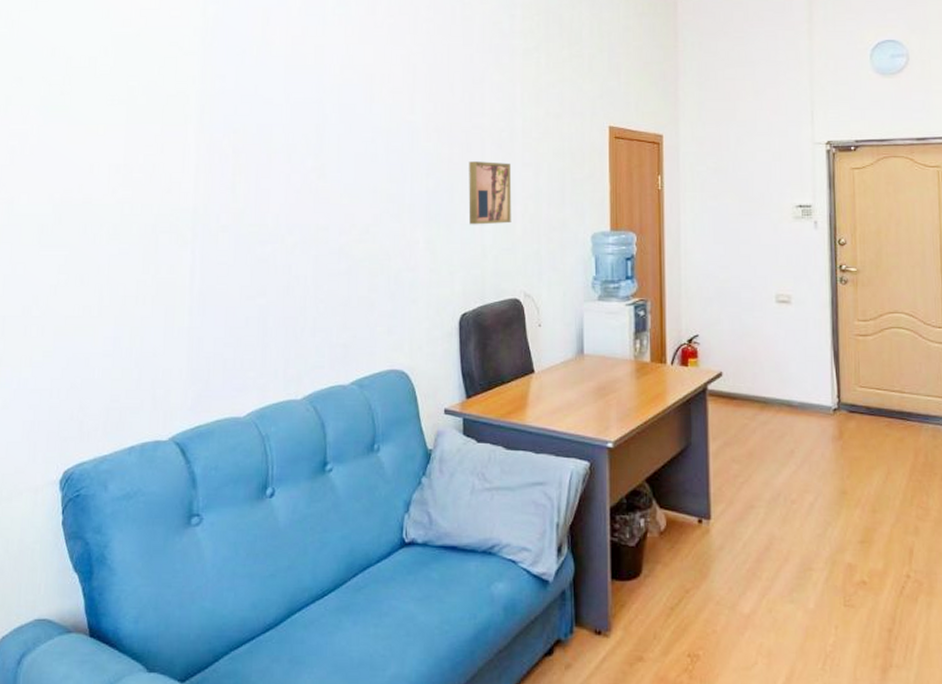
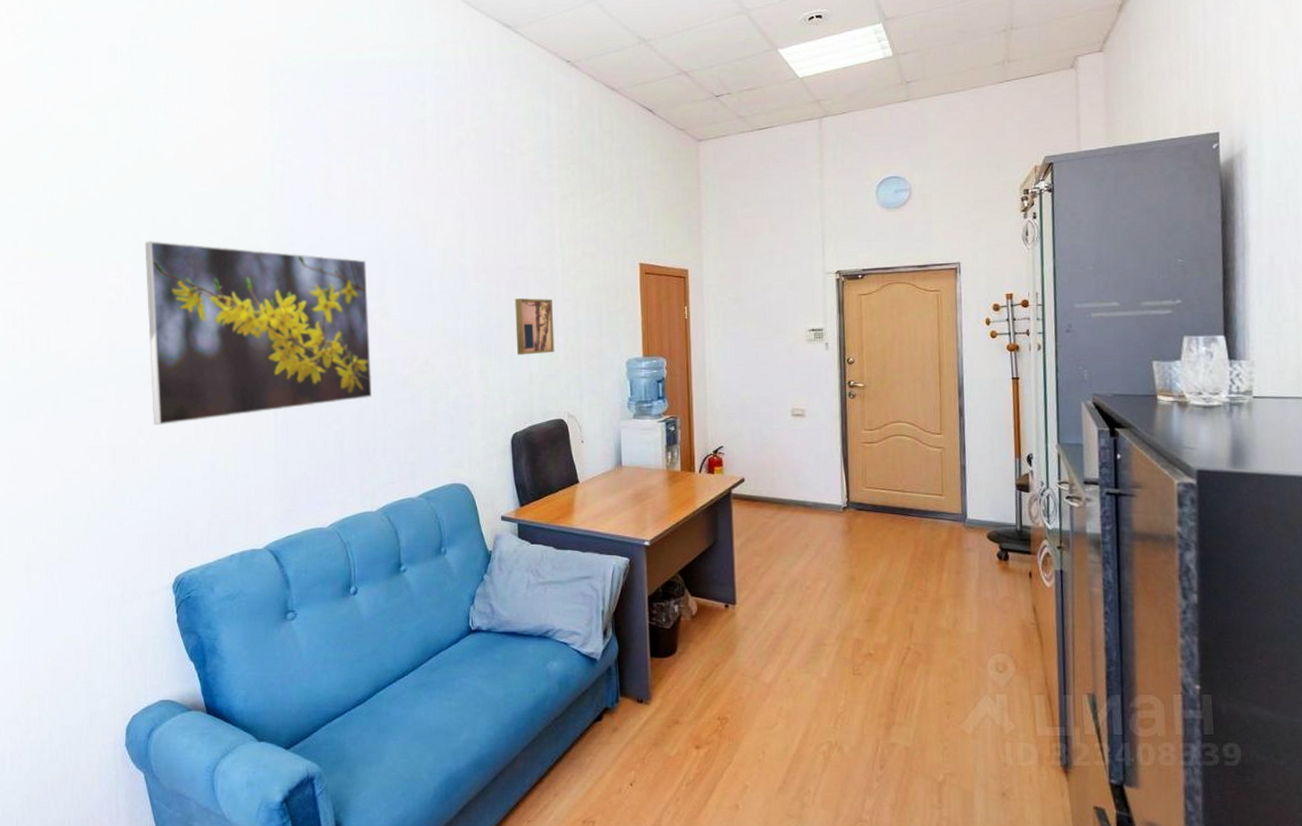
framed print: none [51,85,305,294] -> present [145,241,373,426]

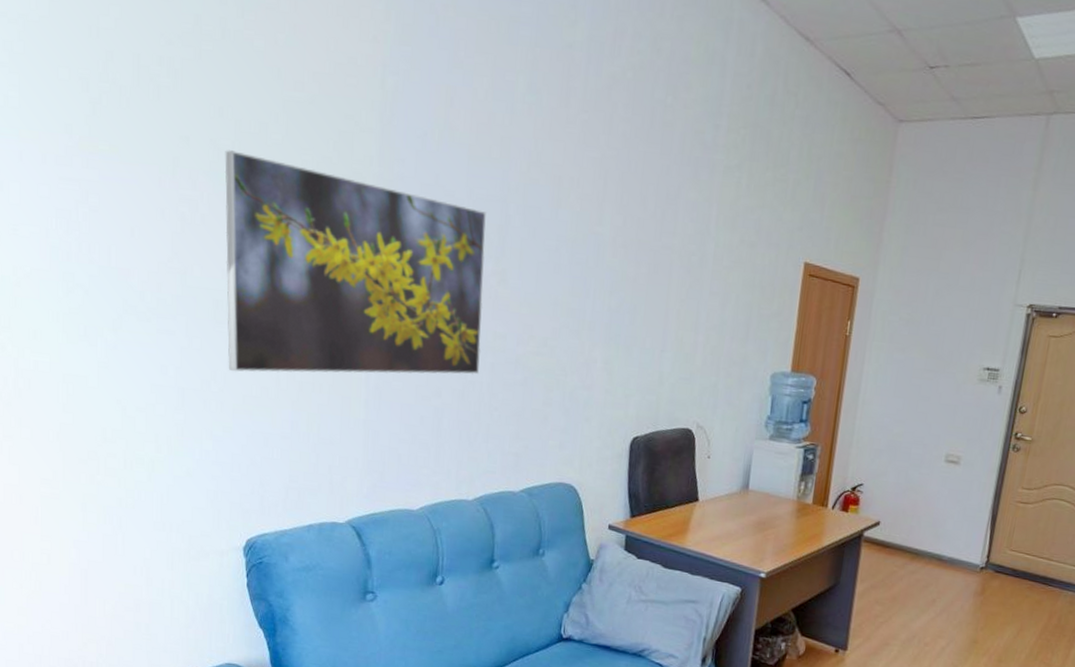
wall art: present [515,298,555,355] -> none [649,283,697,353]

